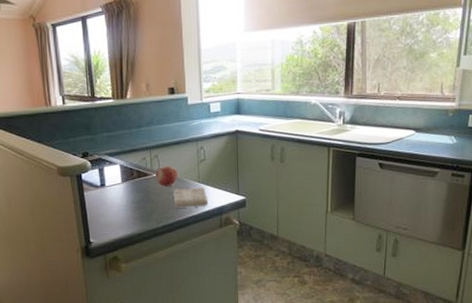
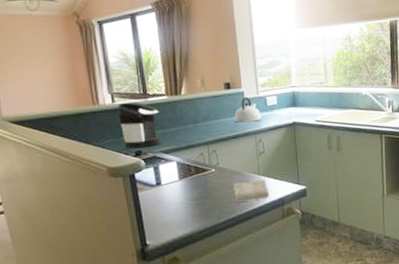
coffee maker: none [68,104,107,150] -> present [117,102,162,149]
fruit: present [156,166,178,186] -> none [214,160,238,181]
kettle: none [176,102,204,129] -> present [234,96,261,123]

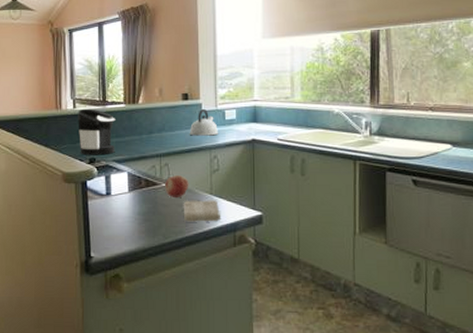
fruit: none [214,160,238,181] -> present [165,175,189,197]

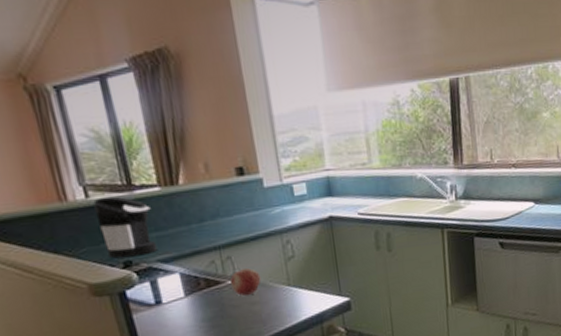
washcloth: present [183,200,221,222] -> none [257,291,305,321]
kettle: present [189,108,218,136] -> none [252,184,288,220]

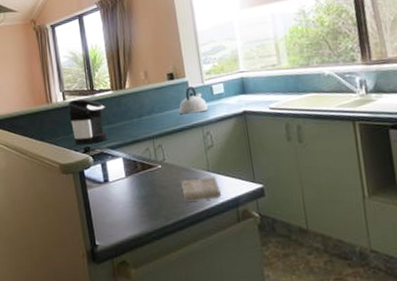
fruit: present [230,268,261,296] -> none [161,155,185,178]
kettle: none [252,184,288,220] -> present [179,86,208,115]
washcloth: none [257,291,305,321] -> present [181,176,222,202]

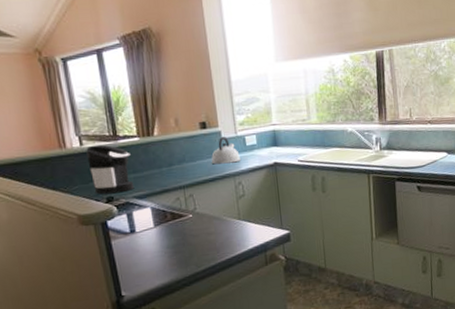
washcloth: present [181,176,222,202] -> none [212,224,252,249]

